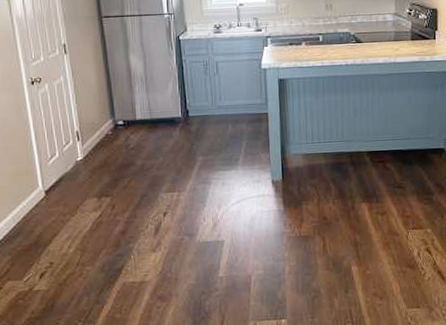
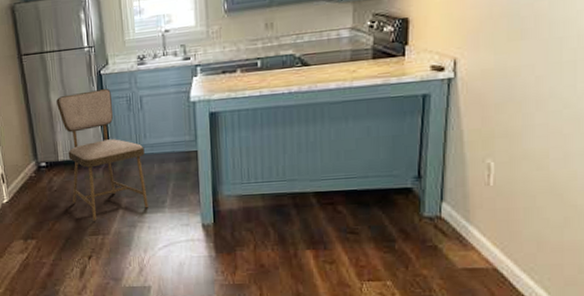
dining chair: none [136,52,222,178] -> present [56,88,148,221]

